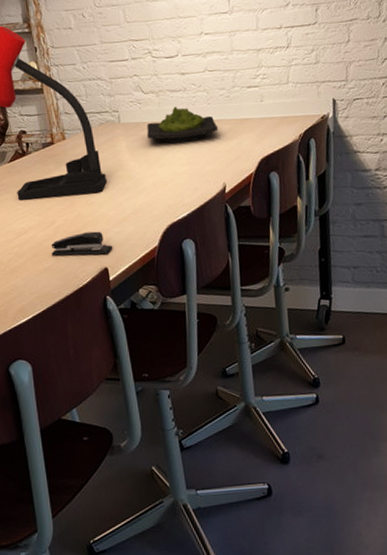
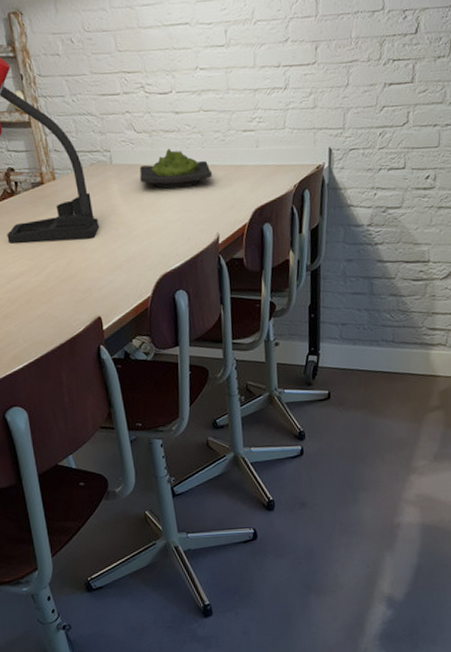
stapler: present [51,231,113,256] -> none [43,278,106,304]

